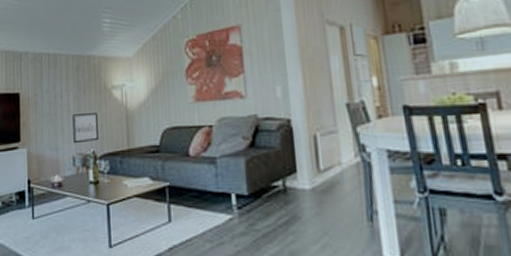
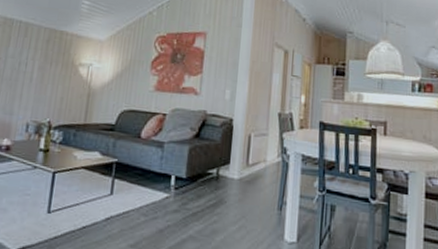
wall art: present [72,113,98,144] -> none [30,83,60,112]

